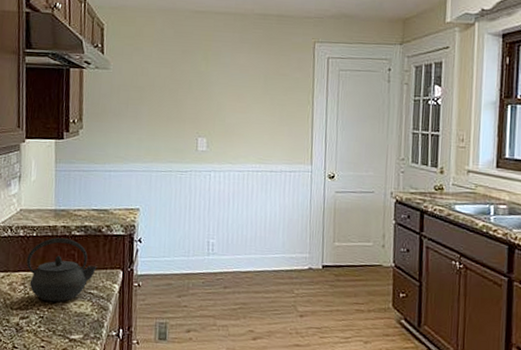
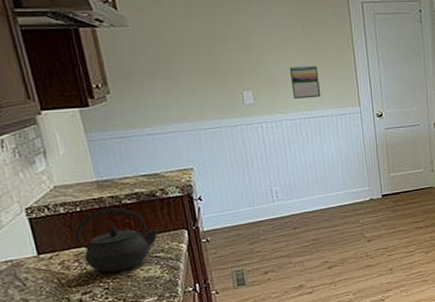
calendar: none [245,117,274,152] -> present [289,65,321,99]

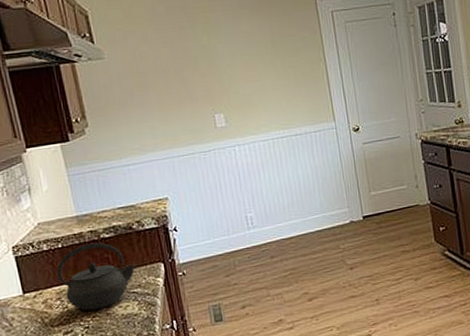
calendar: present [289,65,321,99] -> none [260,81,294,118]

